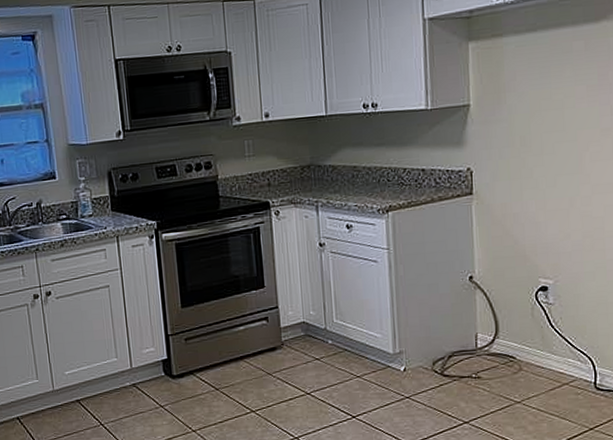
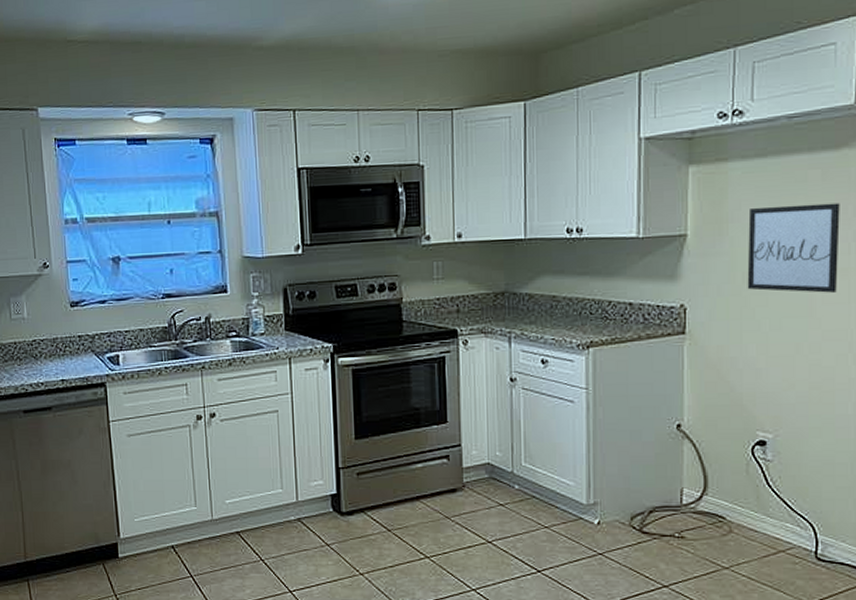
wall art: none [523,70,603,152] -> present [747,203,840,293]

